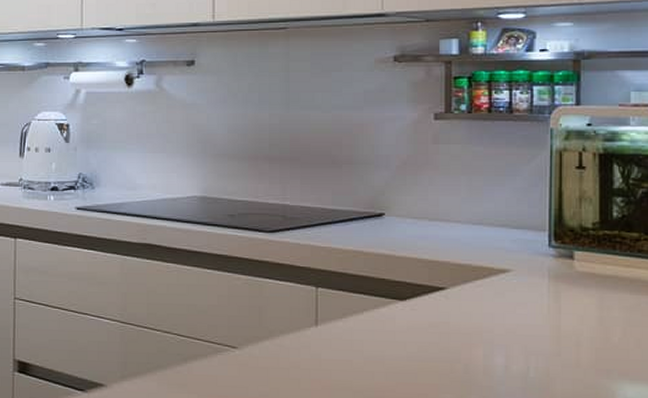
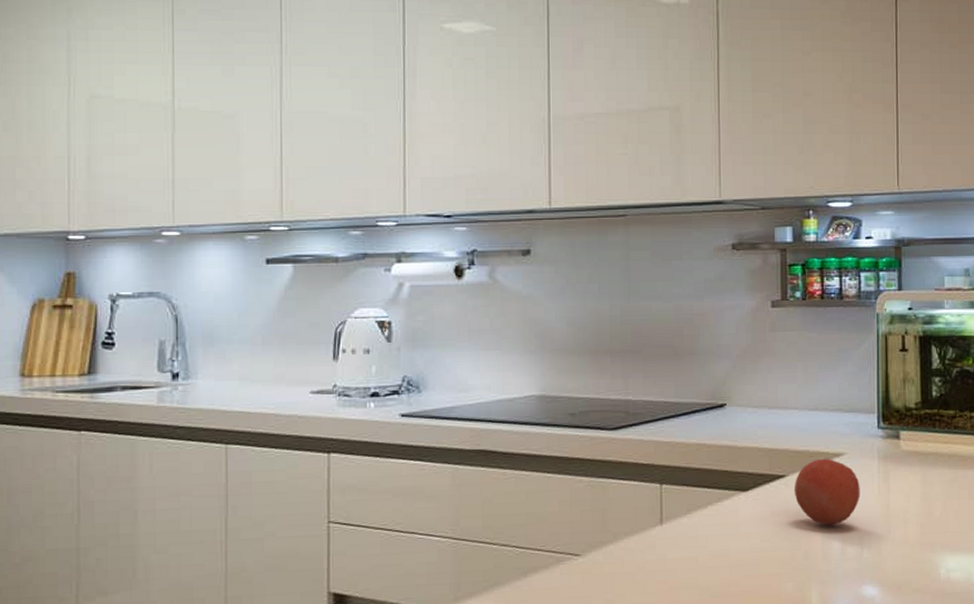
fruit: none [454,273,527,342] -> present [794,458,860,526]

